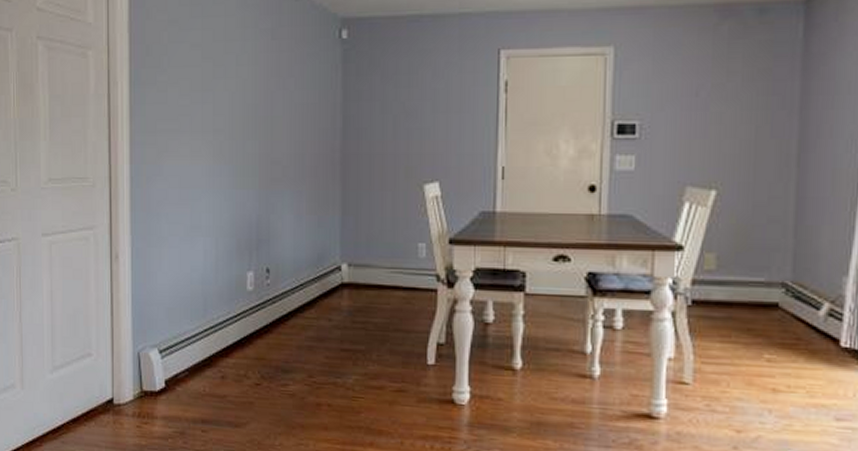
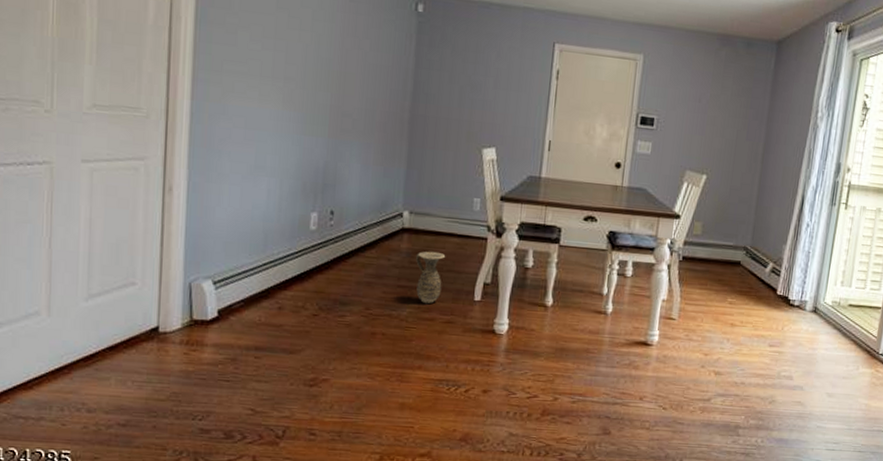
ceramic jug: none [359,308,391,370] -> present [416,251,446,304]

